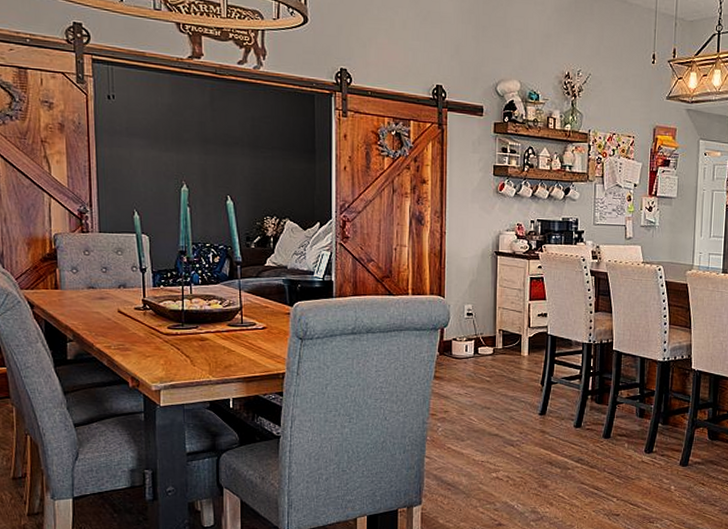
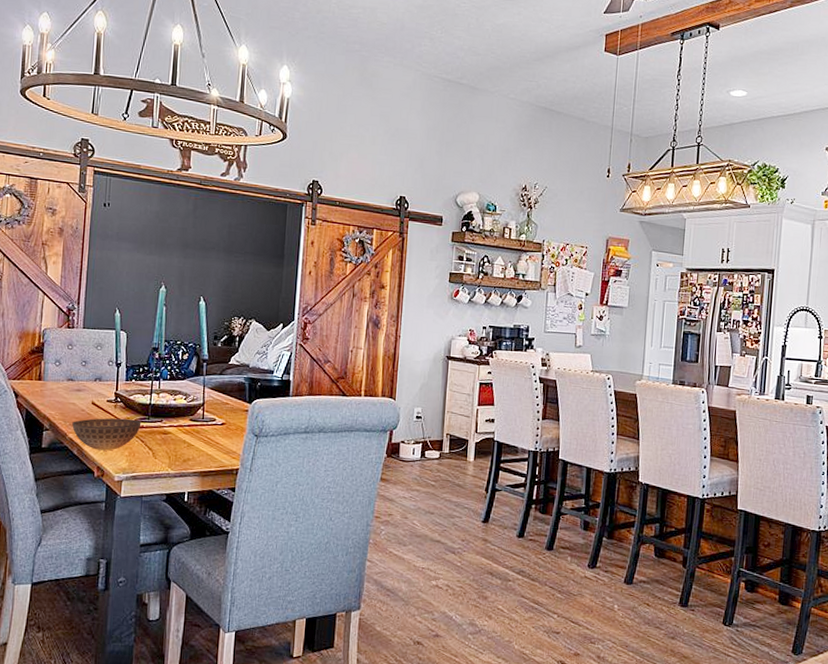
bowl: none [98,326,175,360] -> present [72,417,142,451]

